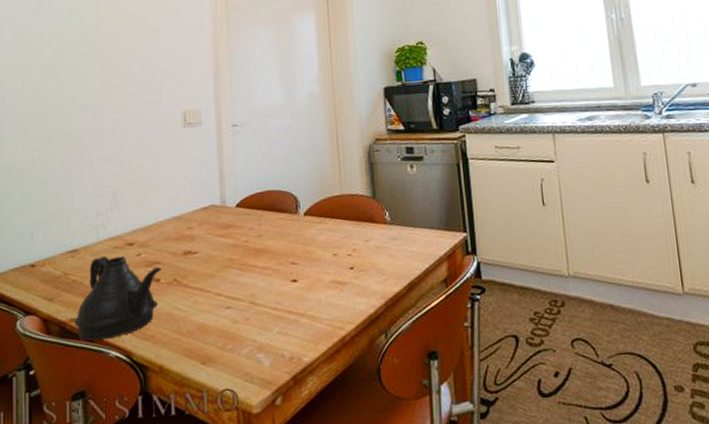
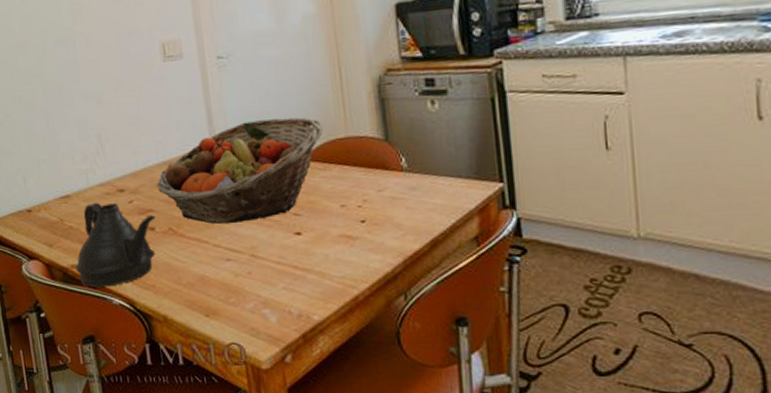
fruit basket: none [166,178,322,275] -> present [156,117,324,225]

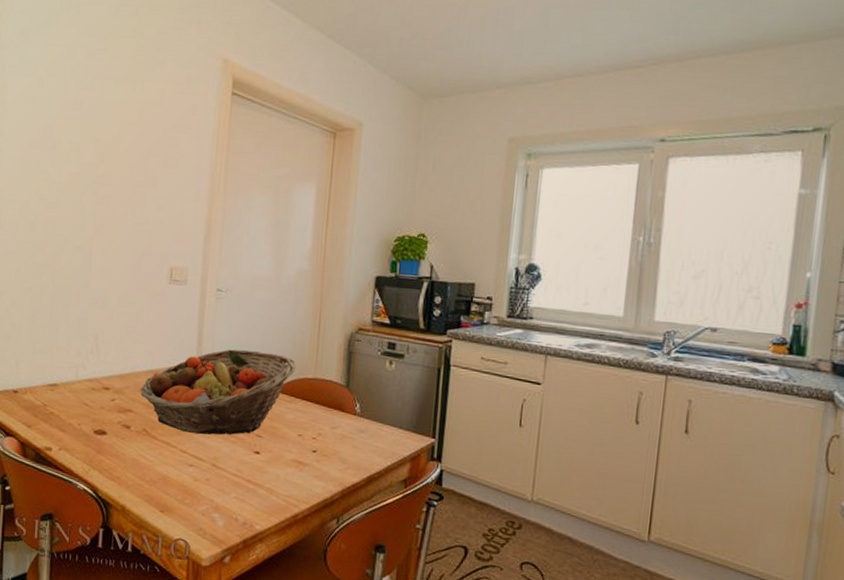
teapot: present [75,202,156,288] -> none [49,394,133,473]

